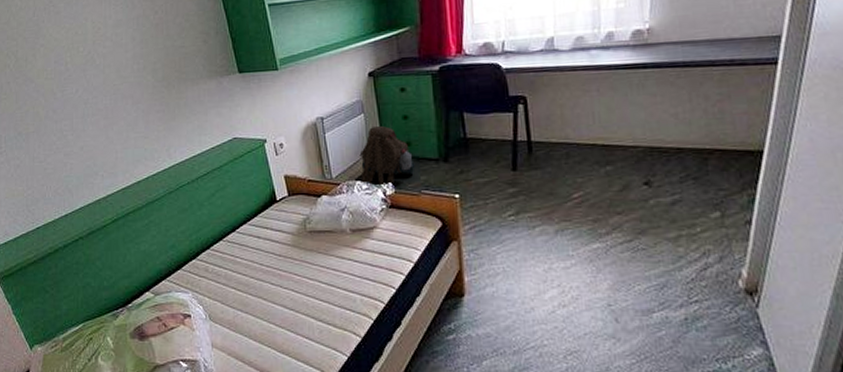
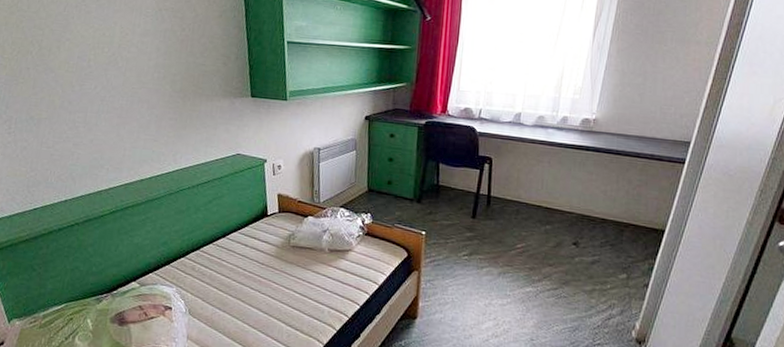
backpack: present [359,125,415,187] -> none [344,163,393,216]

